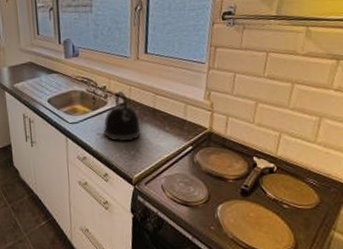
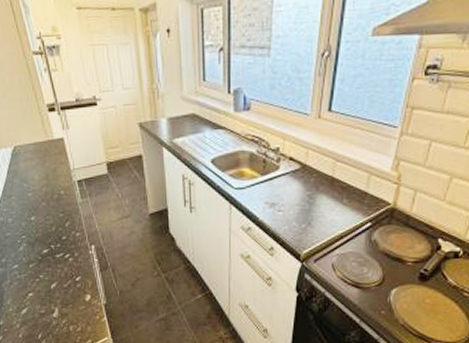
kettle: present [103,91,141,142] -> none [272,155,315,213]

